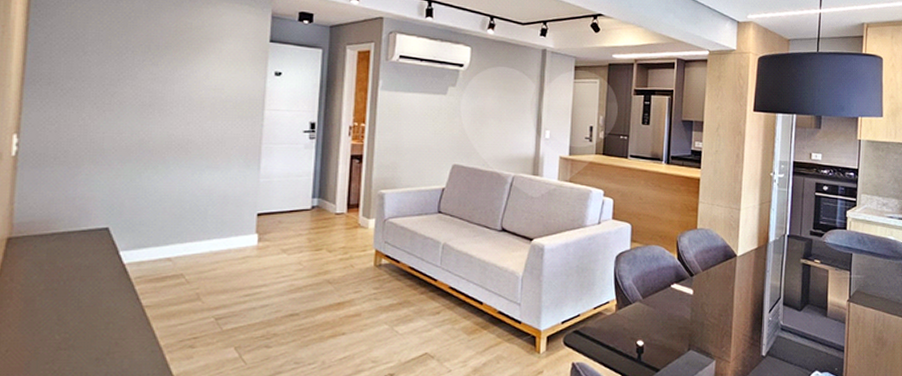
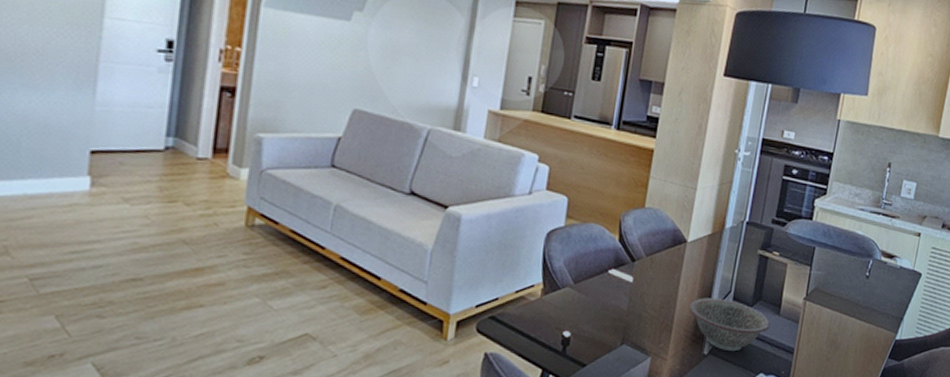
decorative bowl: none [745,305,820,352] -> present [689,298,771,352]

